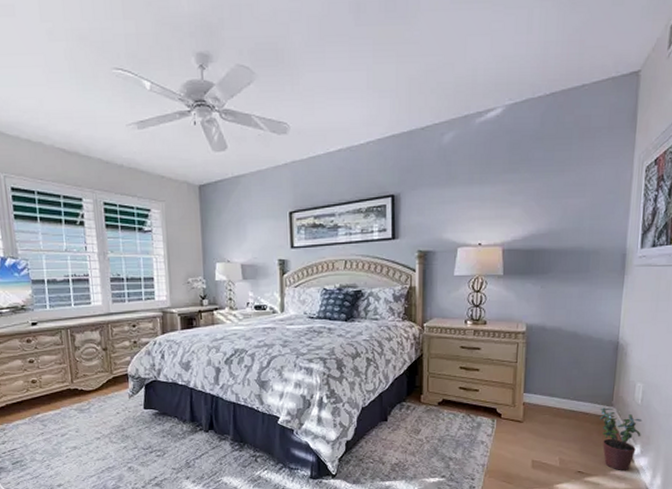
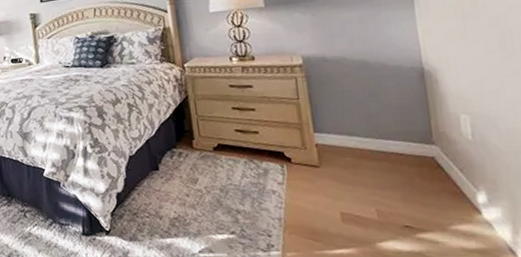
potted plant: present [599,407,643,470] -> none [417,146,483,224]

